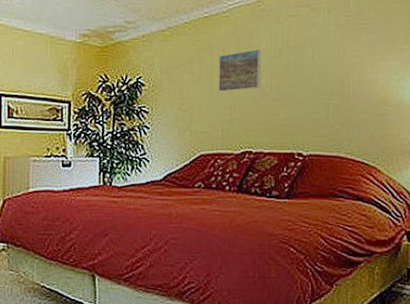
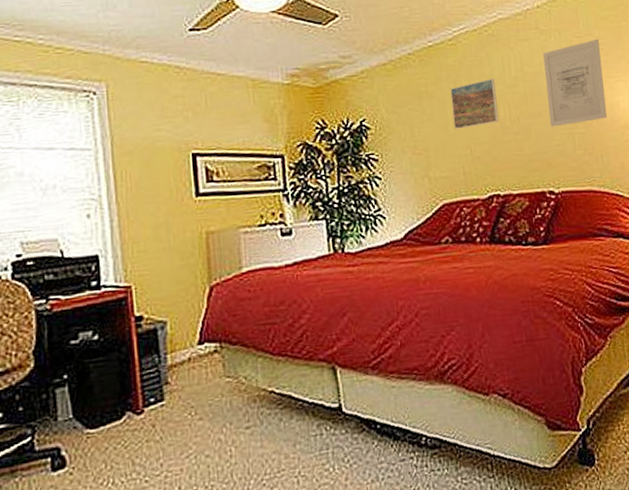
wall art: none [307,18,368,97] -> present [543,38,608,127]

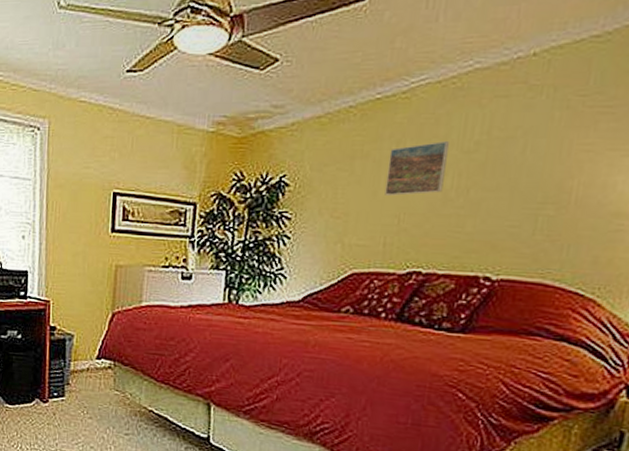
wall art: present [543,38,608,127] -> none [508,98,614,205]

